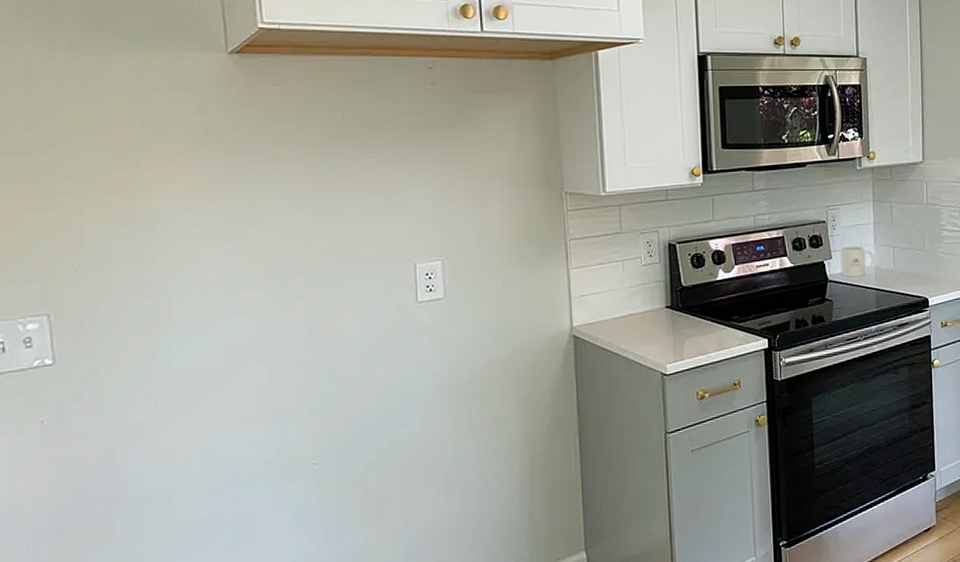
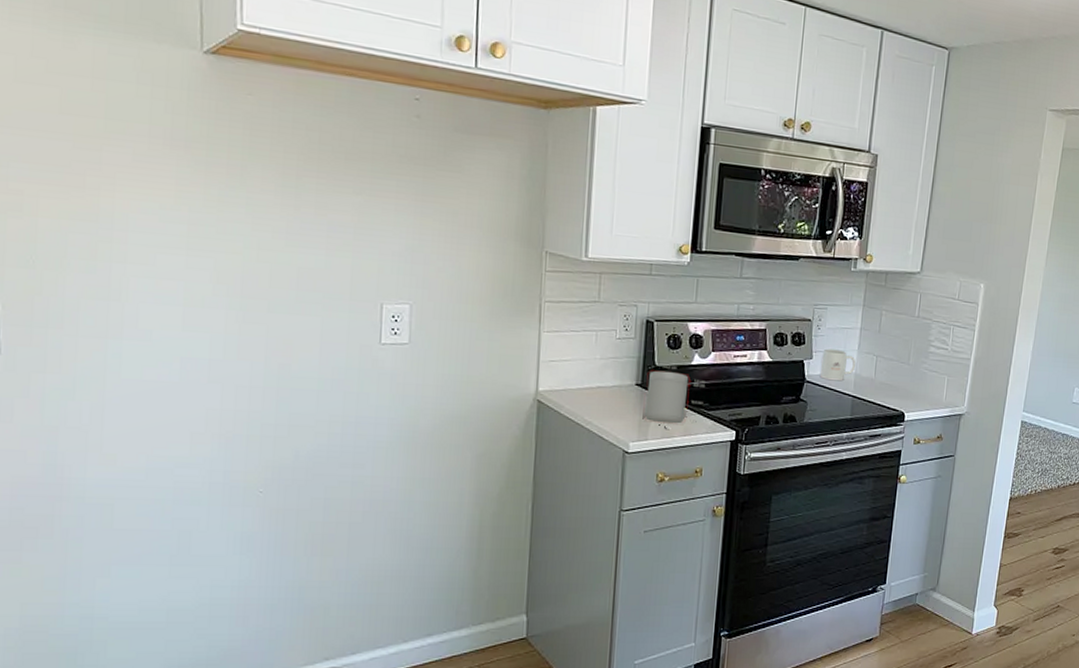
canister: none [661,284,733,346] -> present [630,365,705,429]

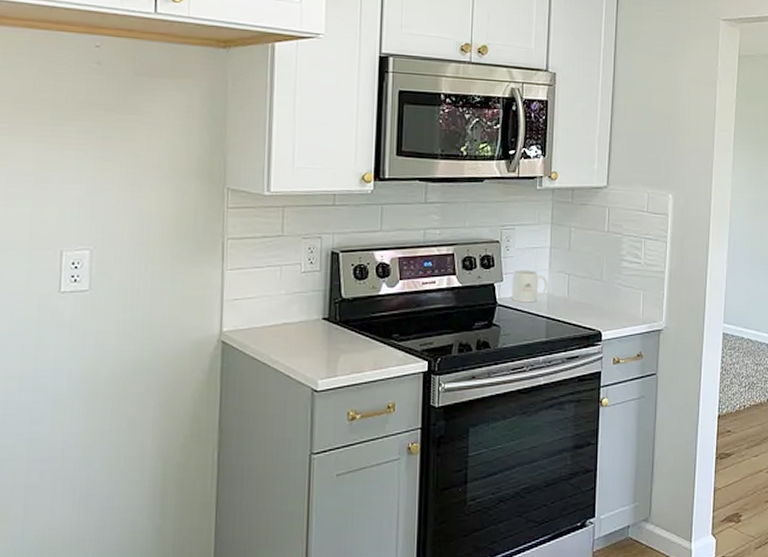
canister: present [630,365,705,429] -> none [317,297,394,363]

